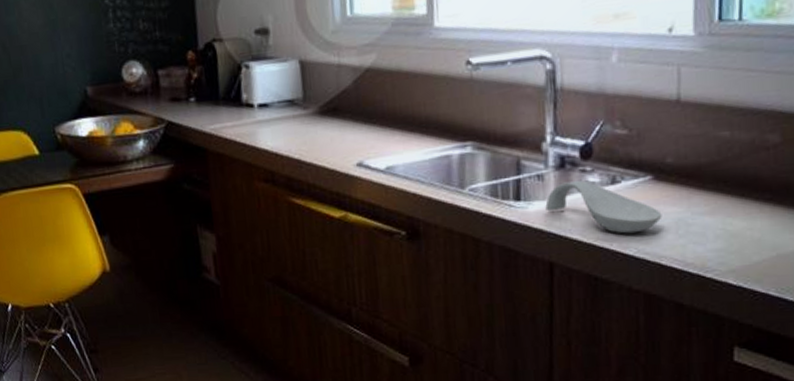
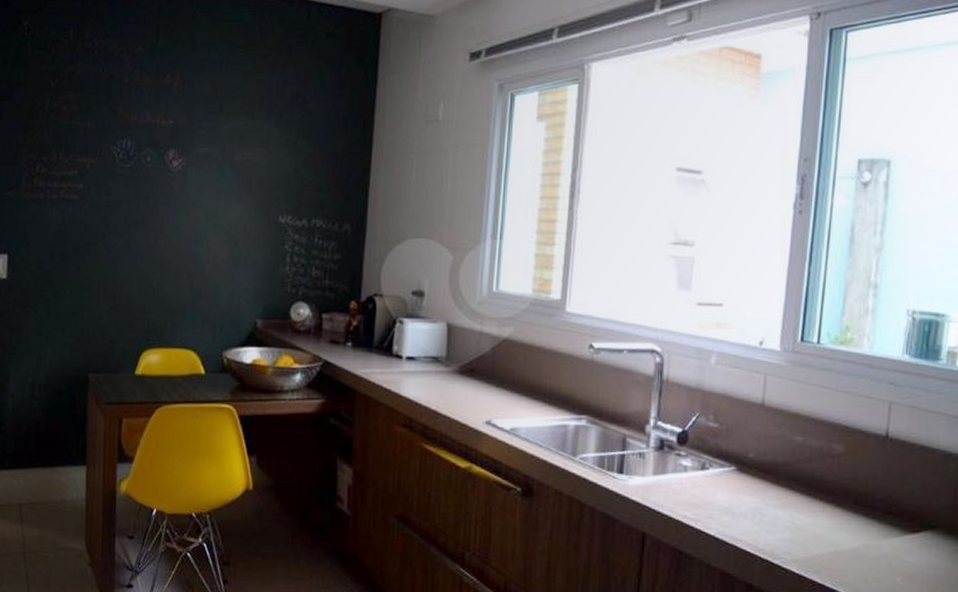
spoon rest: present [545,180,662,234] -> none [643,462,741,516]

